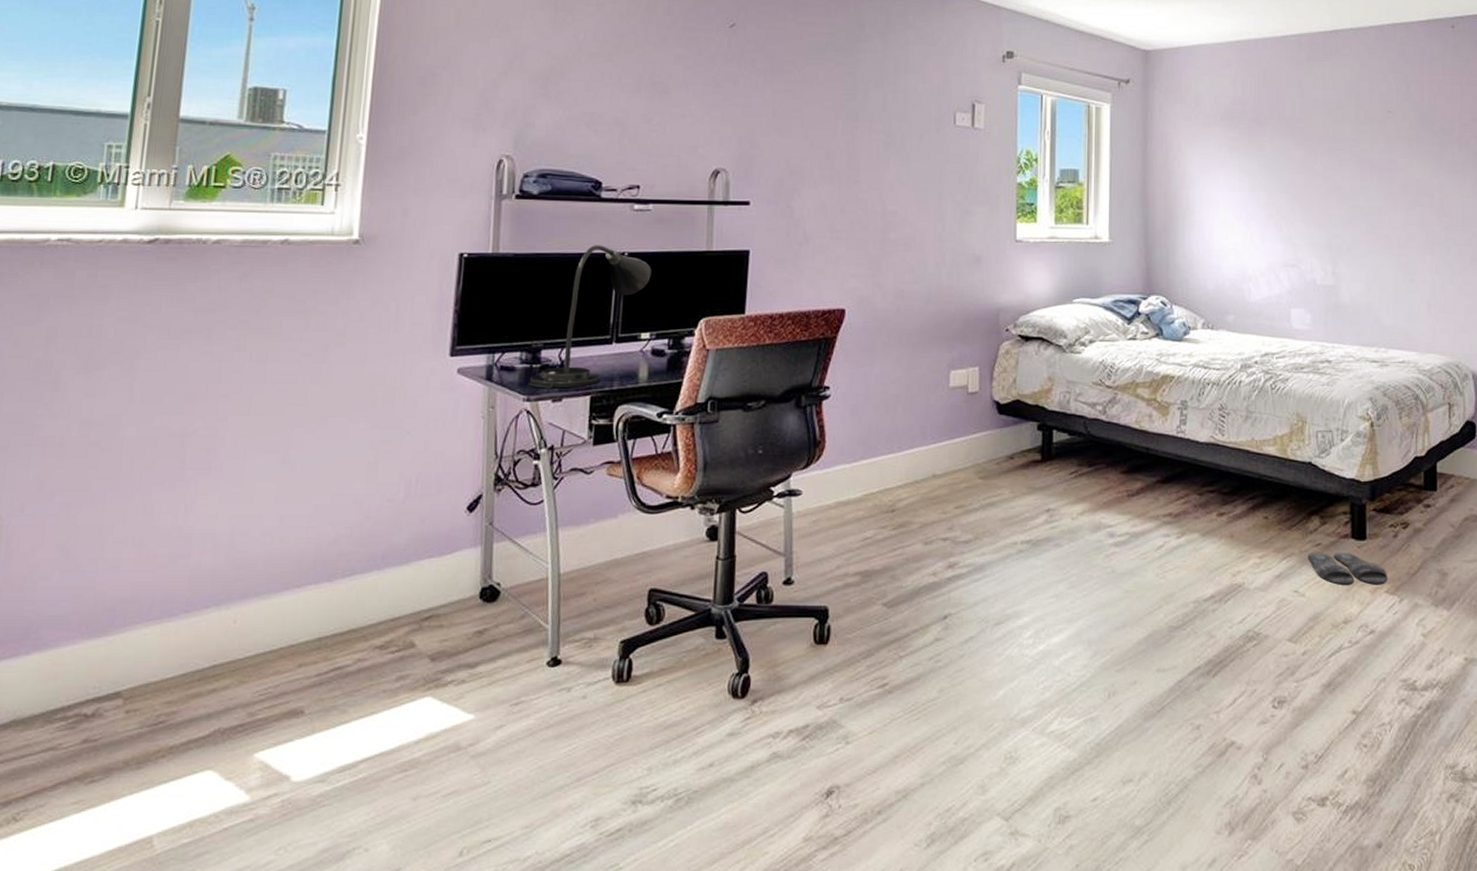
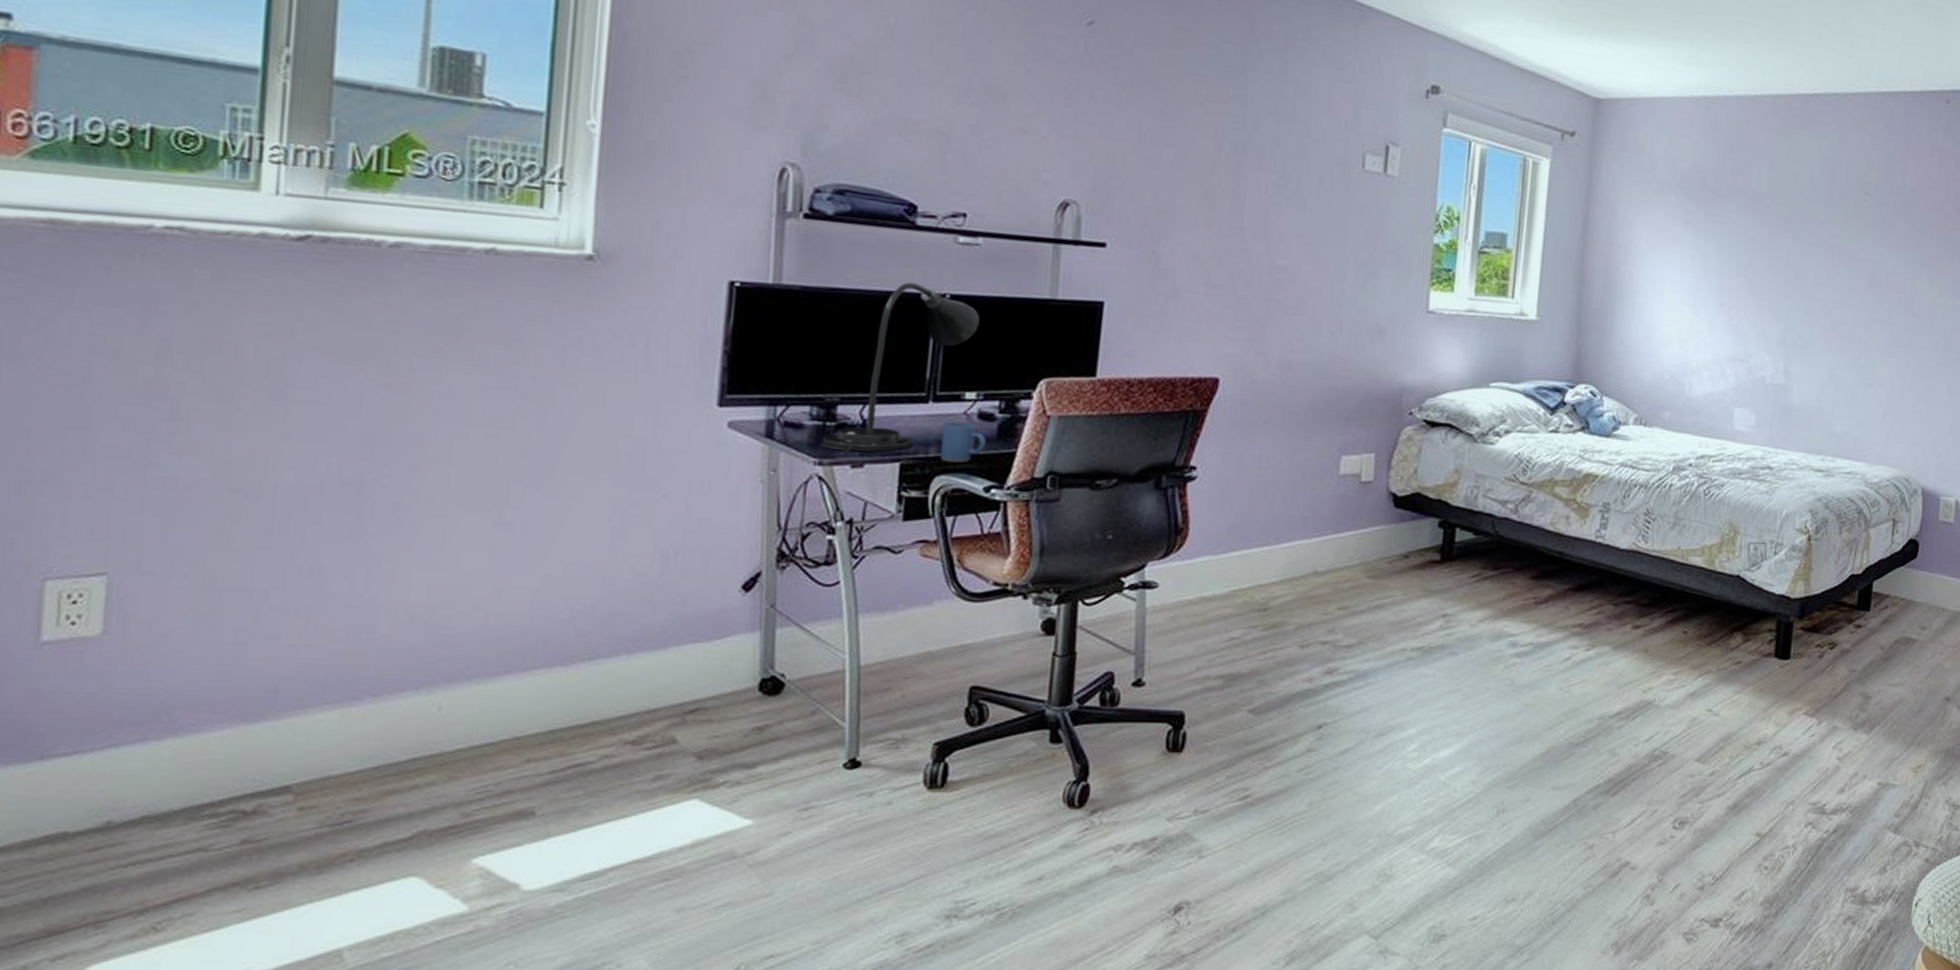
mug: none [622,358,658,394] -> present [941,421,986,463]
slippers: present [1307,553,1387,585] -> none [1725,670,1808,706]

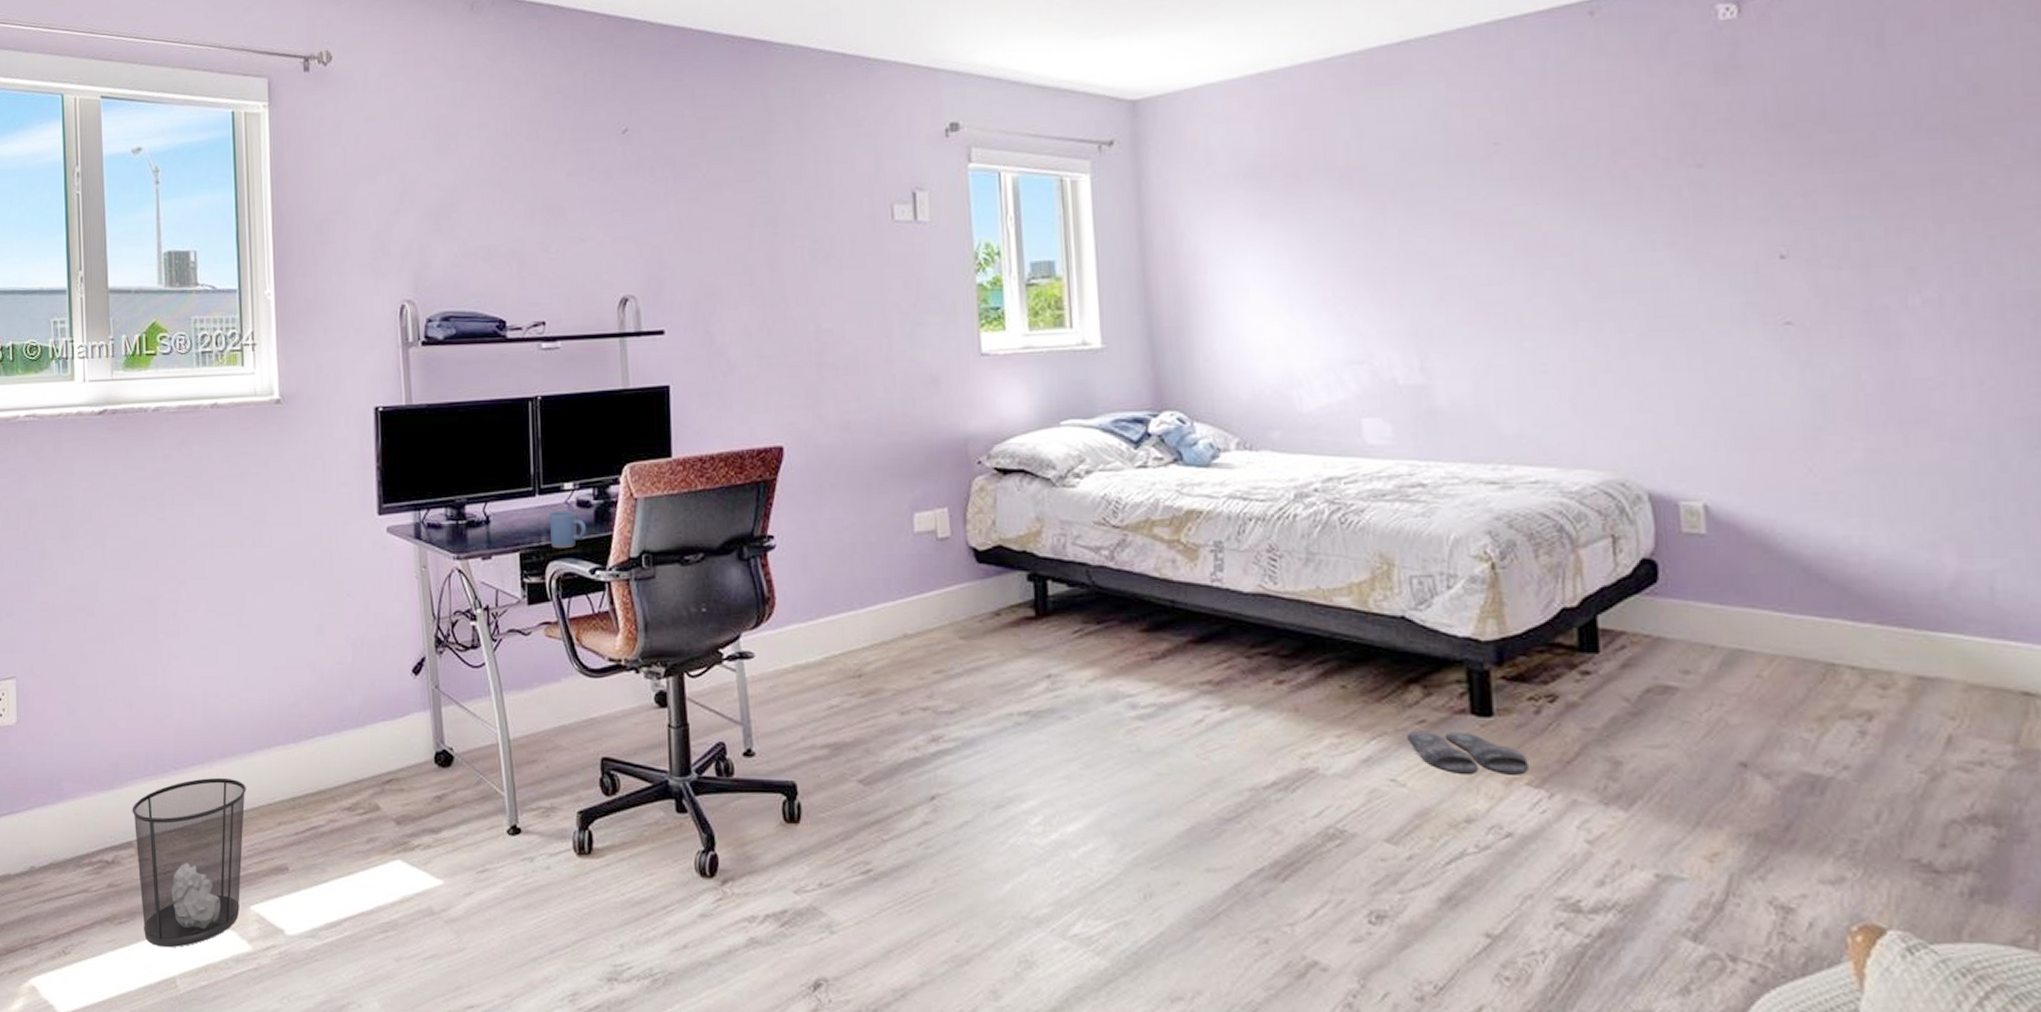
waste bin: none [294,706,483,915] -> present [132,777,246,948]
desk lamp: present [821,282,980,453] -> none [457,390,567,547]
slippers: none [1725,670,1808,706] -> present [1407,732,1528,775]

